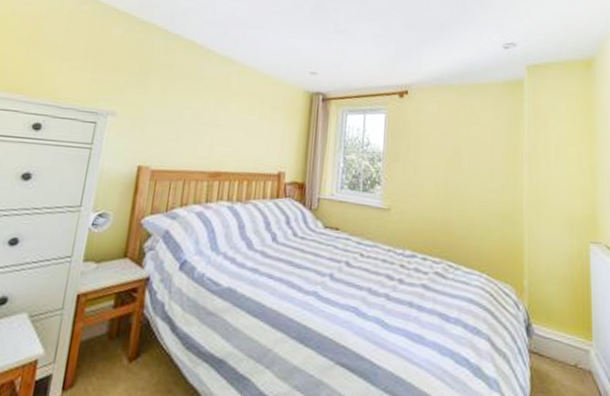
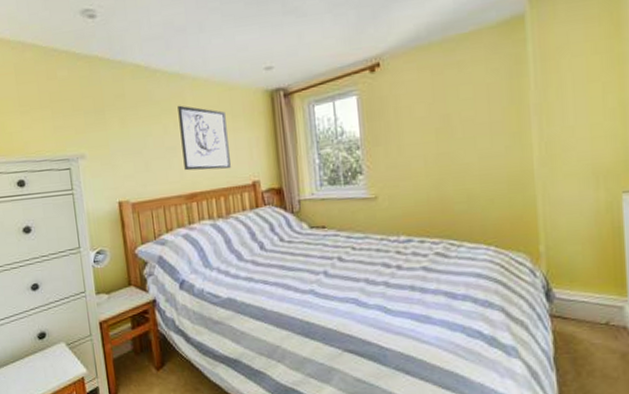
wall art: none [215,86,266,156] -> present [177,105,231,171]

